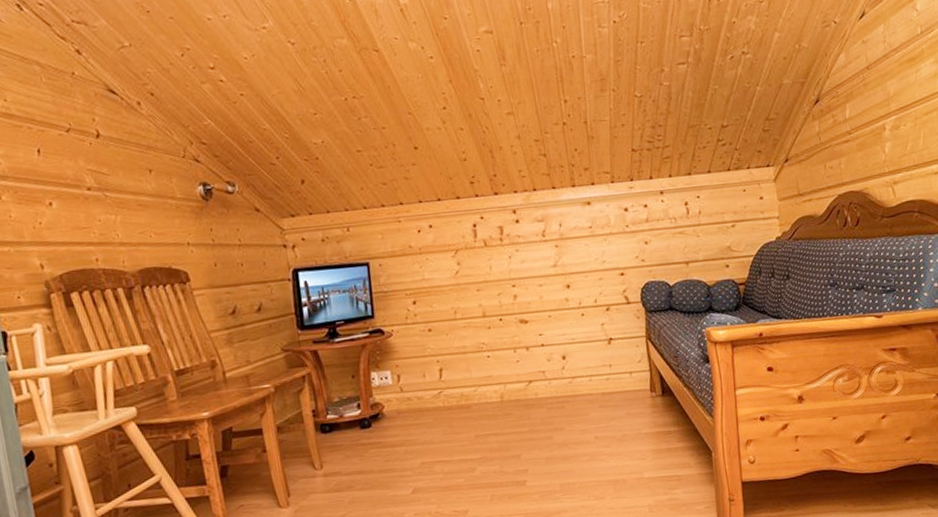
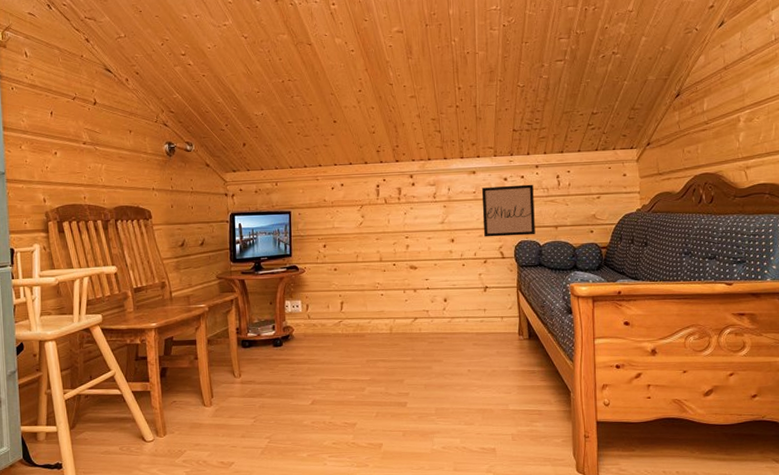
wall art: none [598,214,664,280] -> present [481,184,535,237]

